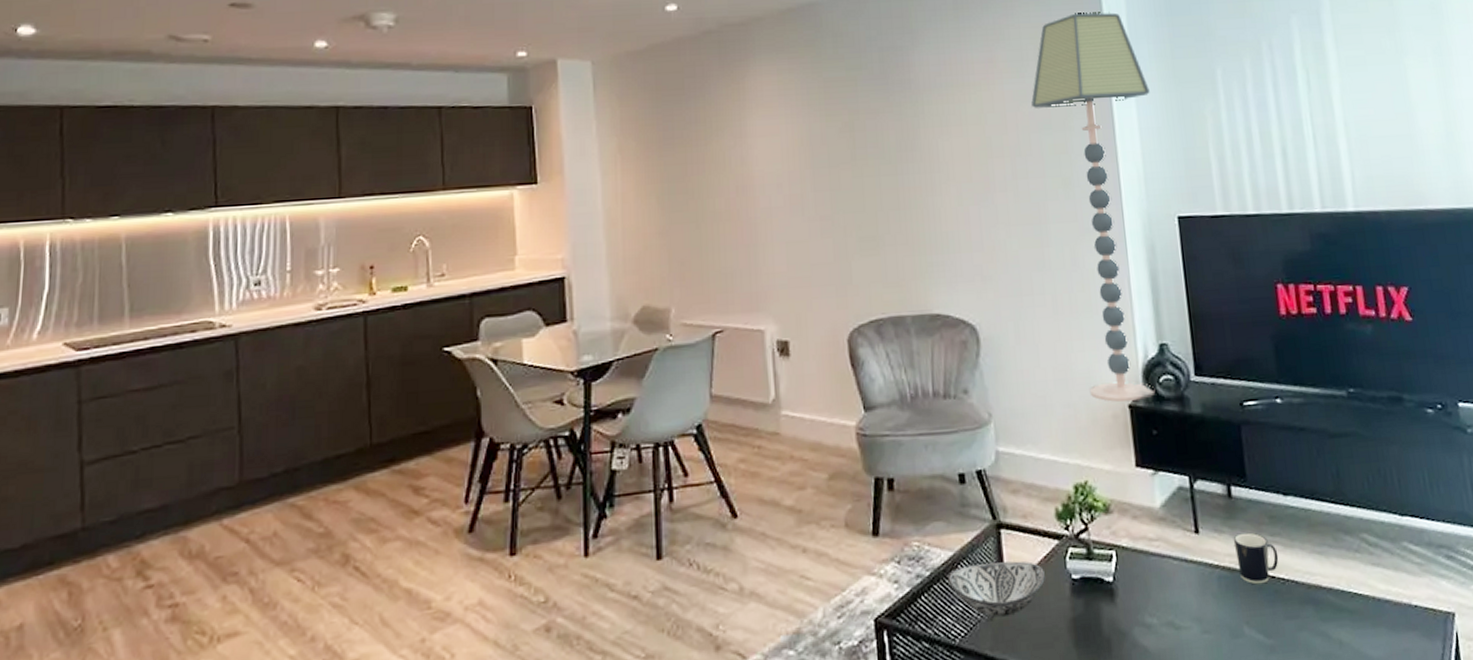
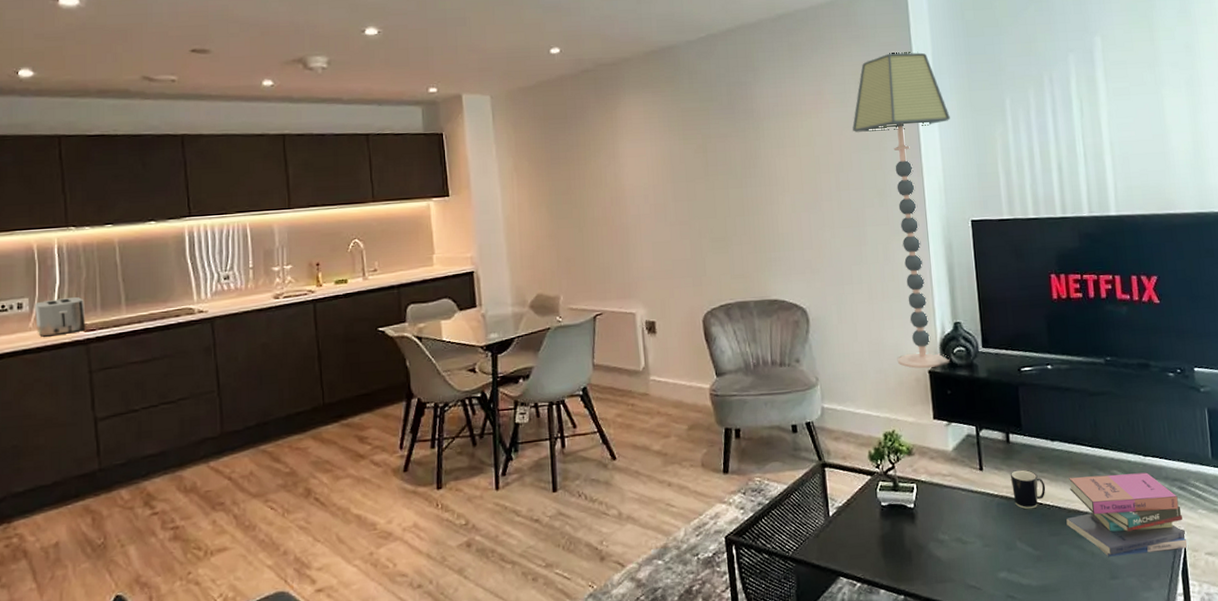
toaster: none [14,307,79,357] -> present [34,297,86,337]
decorative bowl: present [948,561,1046,618] -> none [783,492,861,535]
books: none [1305,536,1460,647] -> present [1066,472,1188,557]

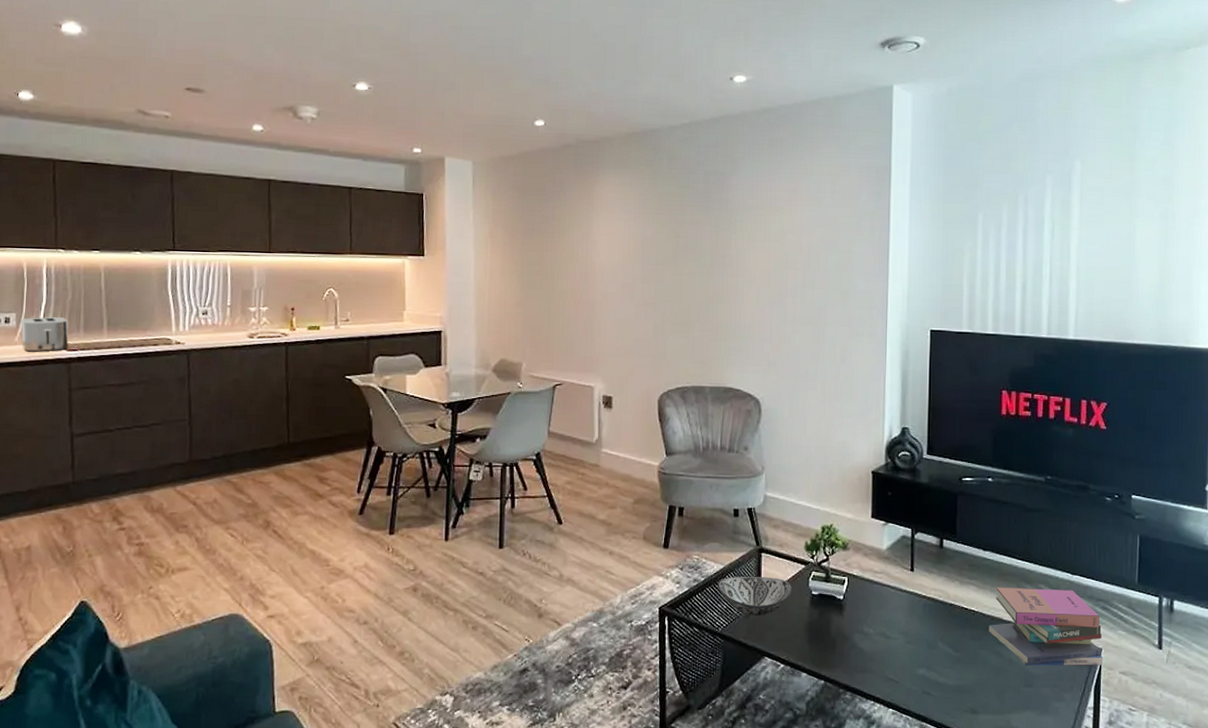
decorative bowl: none [783,492,861,535] -> present [717,577,793,616]
floor lamp: present [852,52,950,369] -> none [824,157,921,469]
mug: present [1010,469,1046,510] -> none [939,574,973,613]

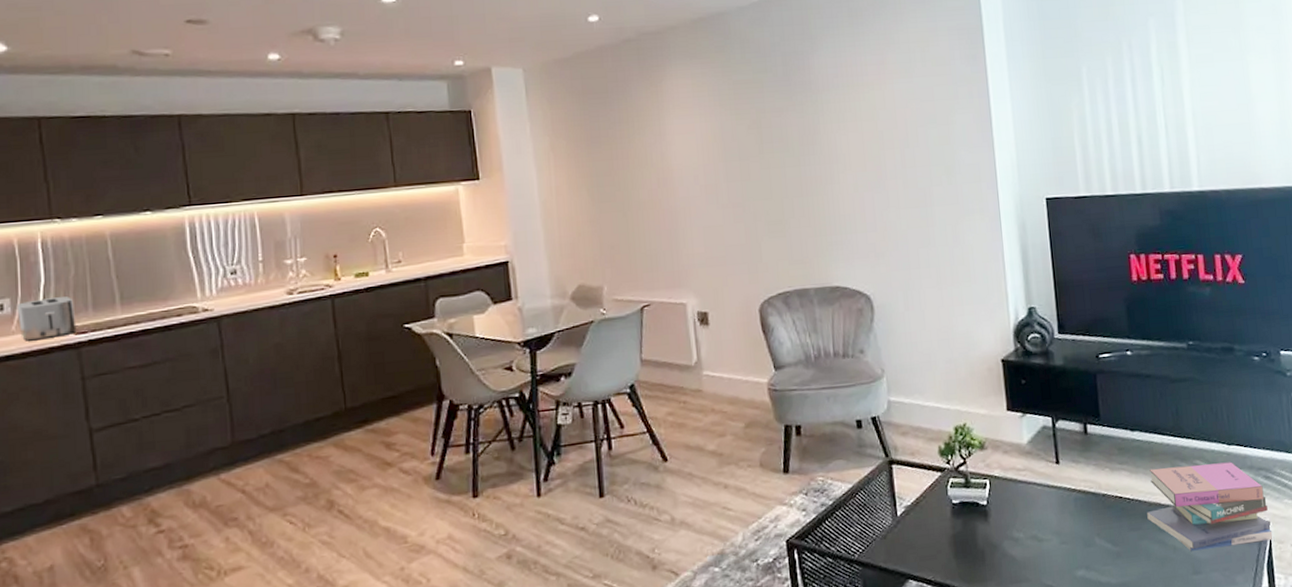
decorative bowl: present [717,577,793,616] -> none [848,490,931,536]

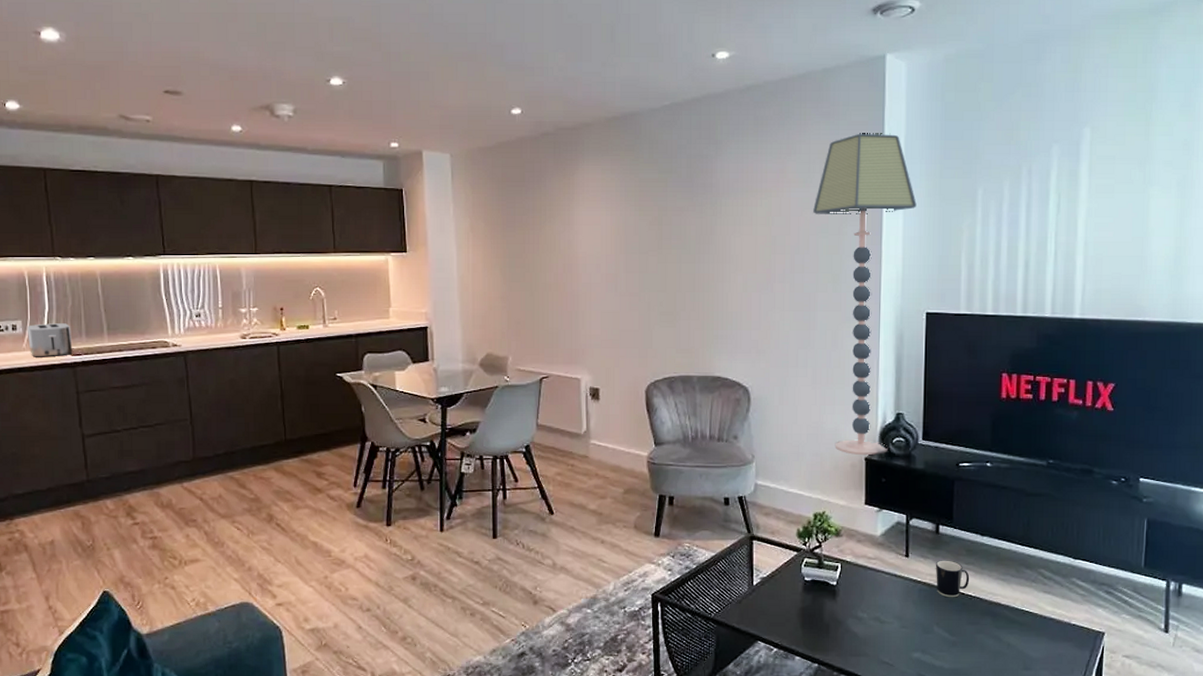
floor lamp: none [918,17,1025,358] -> present [813,133,917,456]
mug: none [1087,461,1126,504] -> present [935,560,970,598]
books: present [1147,462,1273,551] -> none [986,572,1106,650]

